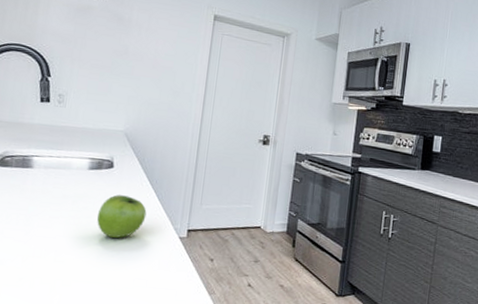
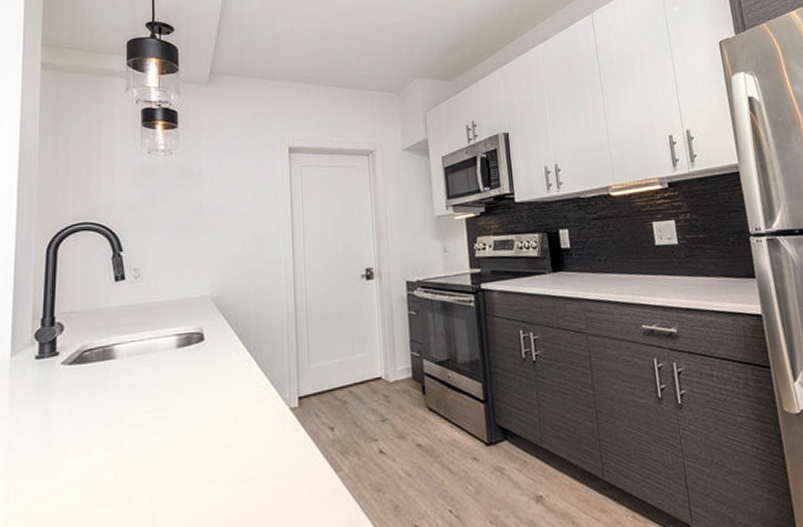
fruit: present [97,194,147,239] -> none [194,370,249,425]

